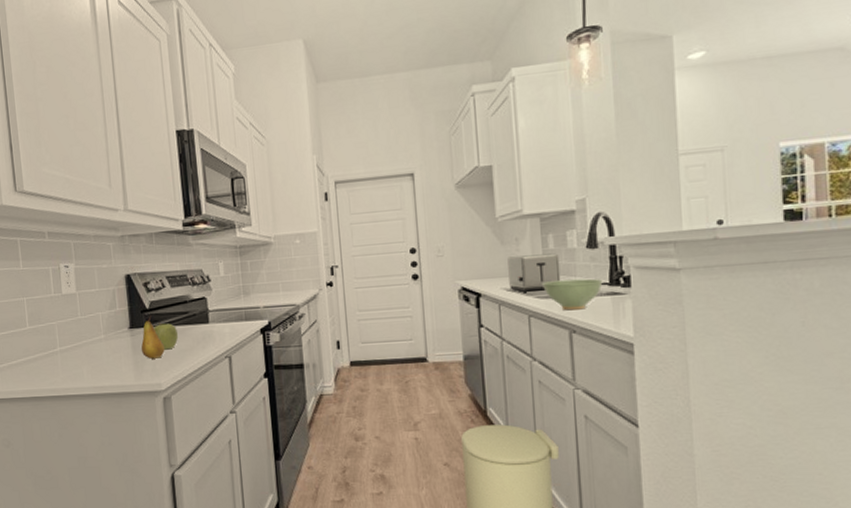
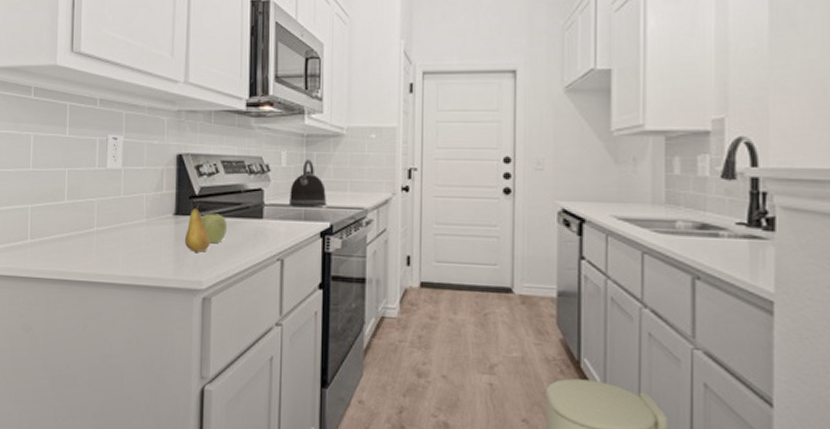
kettle: none [230,267,264,309] -> present [289,159,327,207]
toaster: present [507,253,561,293] -> none [621,179,686,225]
bowl: present [543,278,603,311] -> none [663,213,739,252]

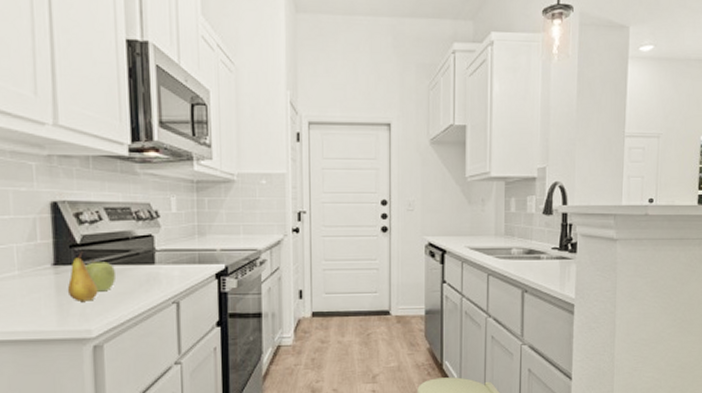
kettle: present [289,159,327,207] -> none [182,205,221,250]

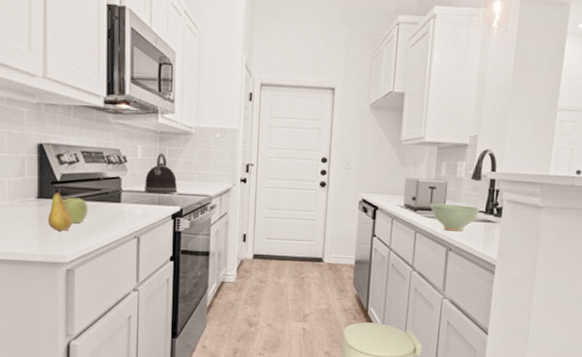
kettle: none [182,205,221,250] -> present [145,153,178,194]
toaster: none [473,216,519,253] -> present [403,177,449,212]
bowl: none [502,242,554,271] -> present [431,203,480,232]

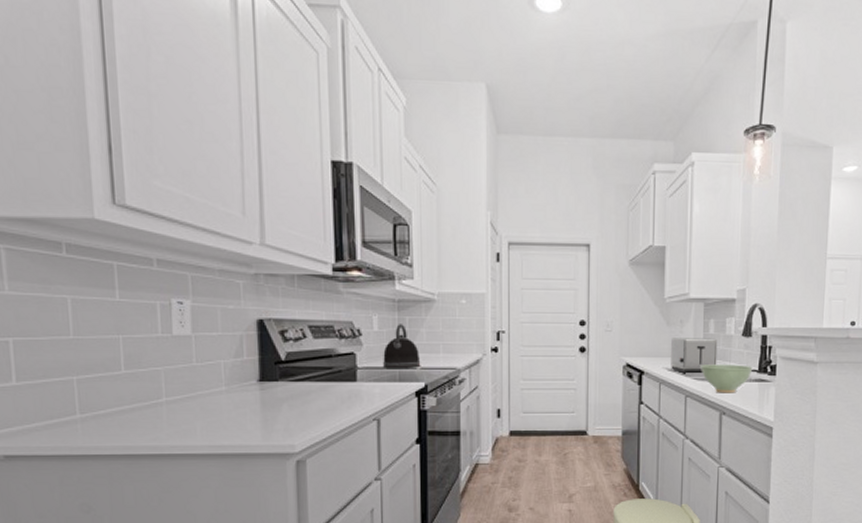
fruit: present [47,188,73,231] -> none [272,368,302,417]
fruit: present [63,196,89,224] -> none [289,377,320,408]

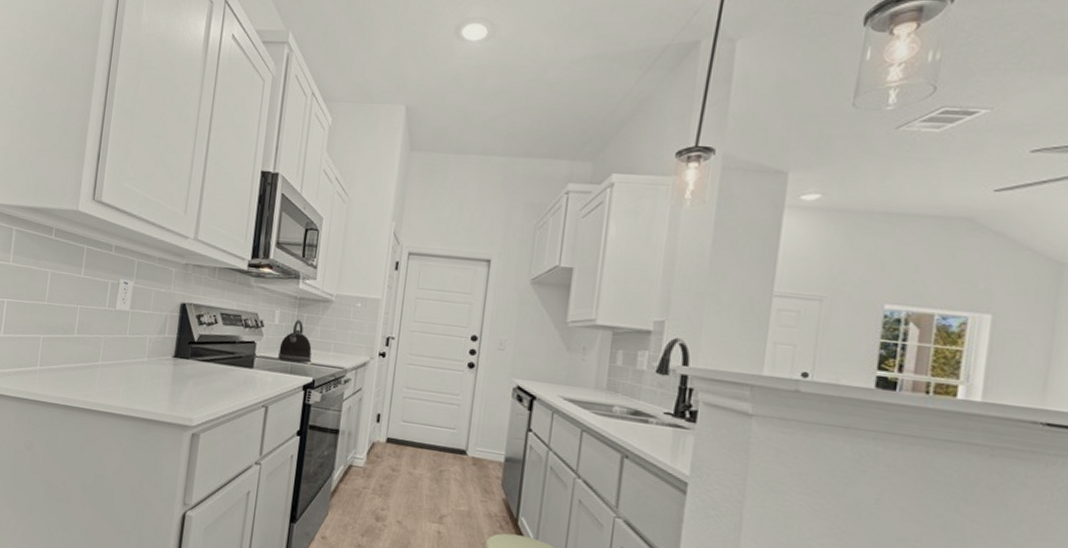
toaster: present [671,338,718,374] -> none [567,365,626,409]
bowl: present [701,364,753,393] -> none [602,398,667,436]

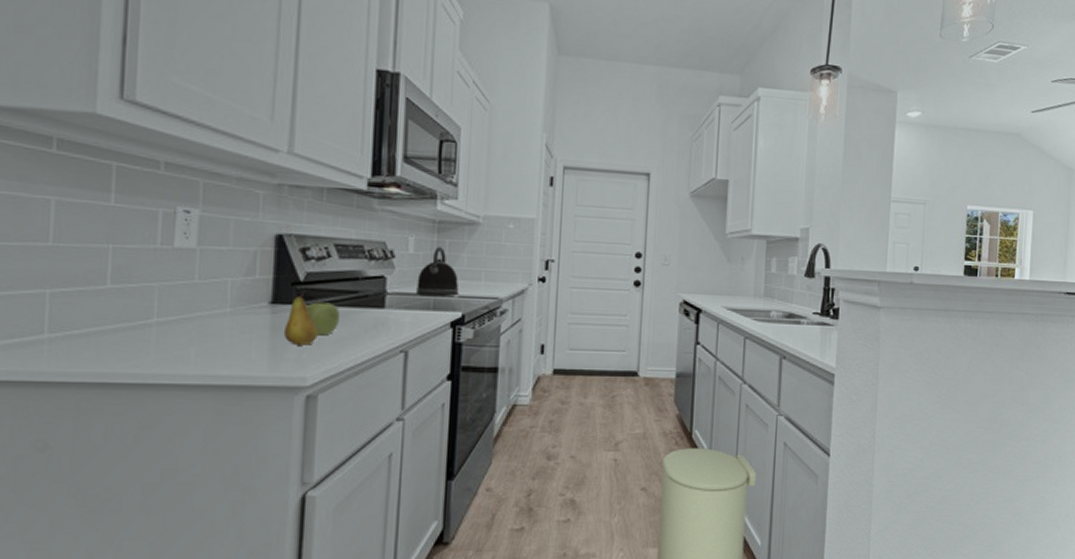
fruit: none [180,348,204,393] -> present [283,290,318,345]
fruit: none [197,357,221,387] -> present [306,300,341,336]

